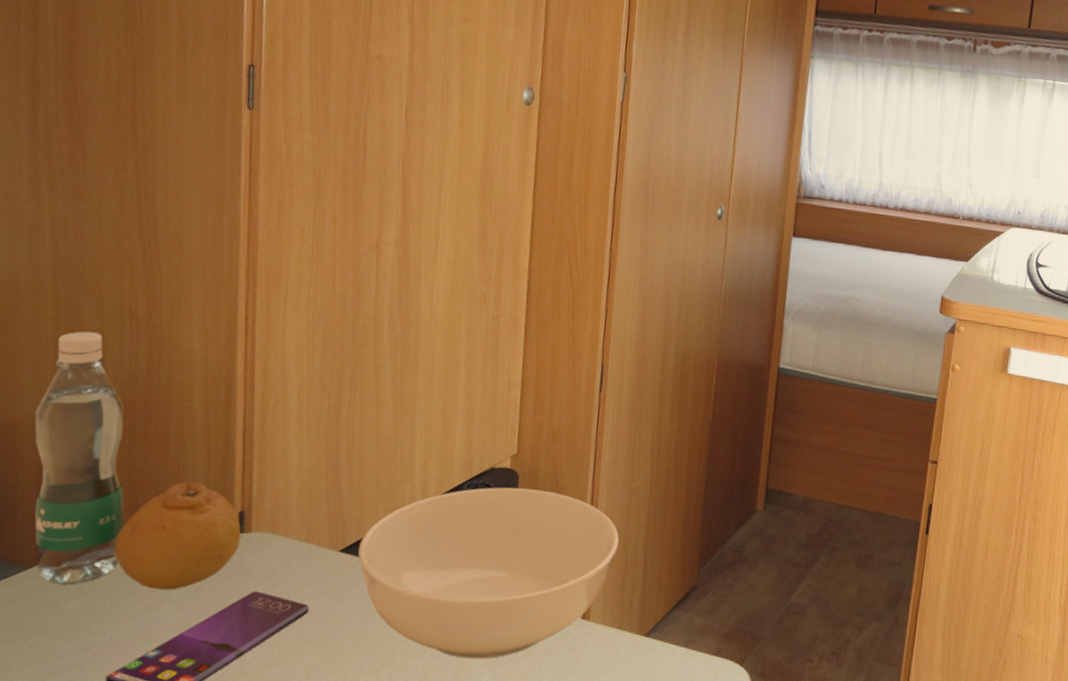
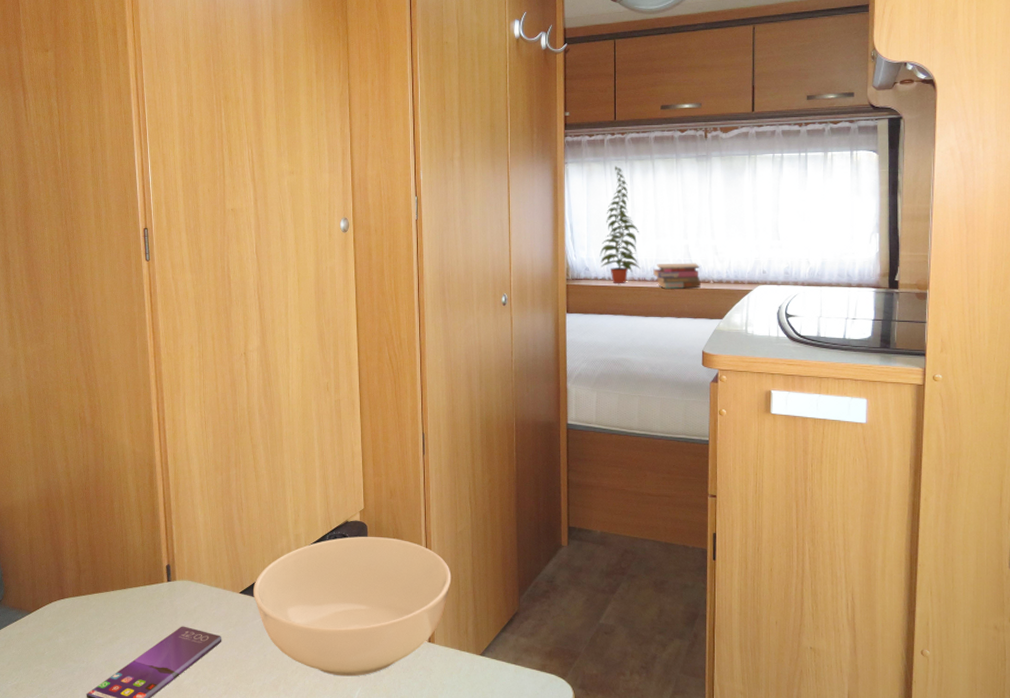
bottle: present [34,331,125,585] -> none [25,436,89,625]
fruit: present [114,481,242,591] -> none [84,544,169,627]
plant: none [838,68,888,209] -> present [599,165,641,283]
books: none [897,190,950,223] -> present [653,263,701,289]

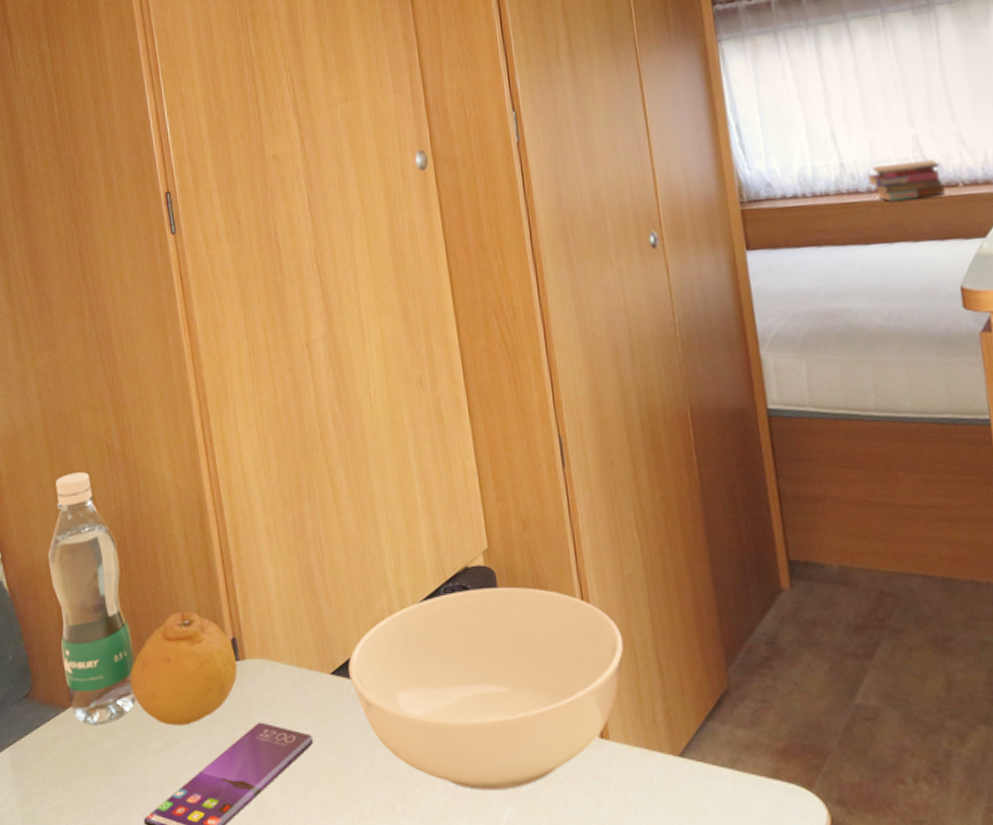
bottle: none [25,436,89,625] -> present [48,472,136,725]
fruit: none [84,544,169,627] -> present [130,611,238,726]
plant: present [599,165,641,283] -> none [784,35,849,201]

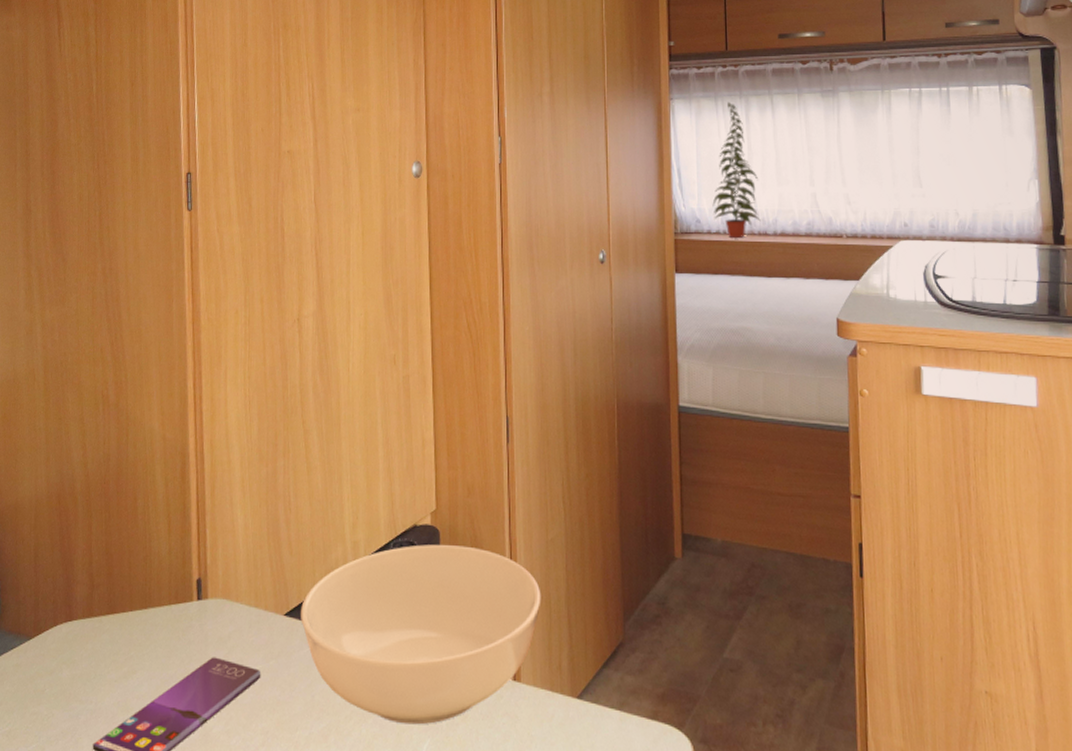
bottle: present [48,472,136,725] -> none [32,418,104,655]
fruit: present [130,611,238,726] -> none [96,552,200,658]
plant: none [784,35,849,201] -> present [712,101,761,238]
books: present [868,159,945,202] -> none [776,214,832,244]

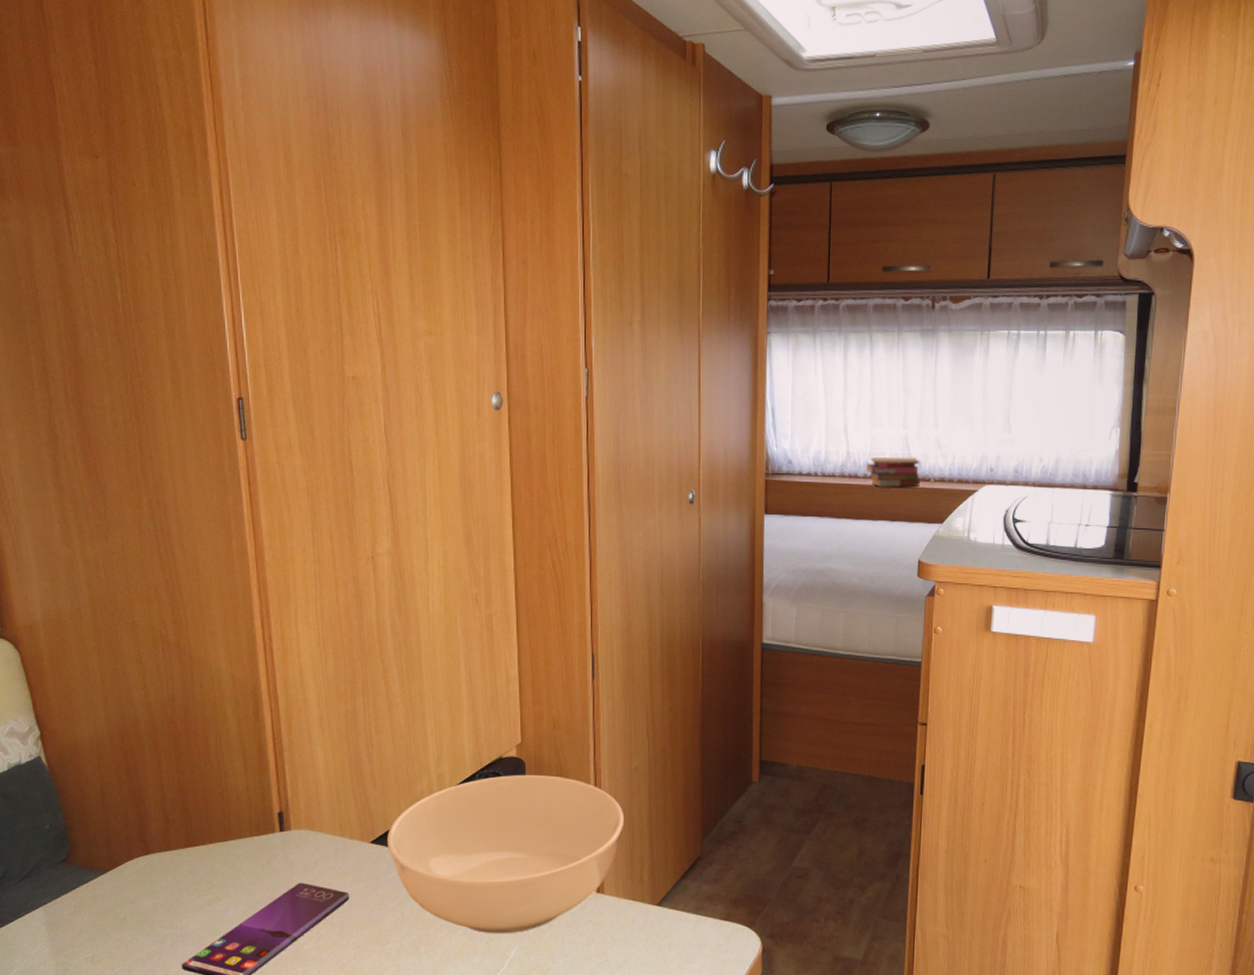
plant: present [712,101,761,238] -> none [805,338,852,480]
books: none [776,214,832,244] -> present [866,457,920,487]

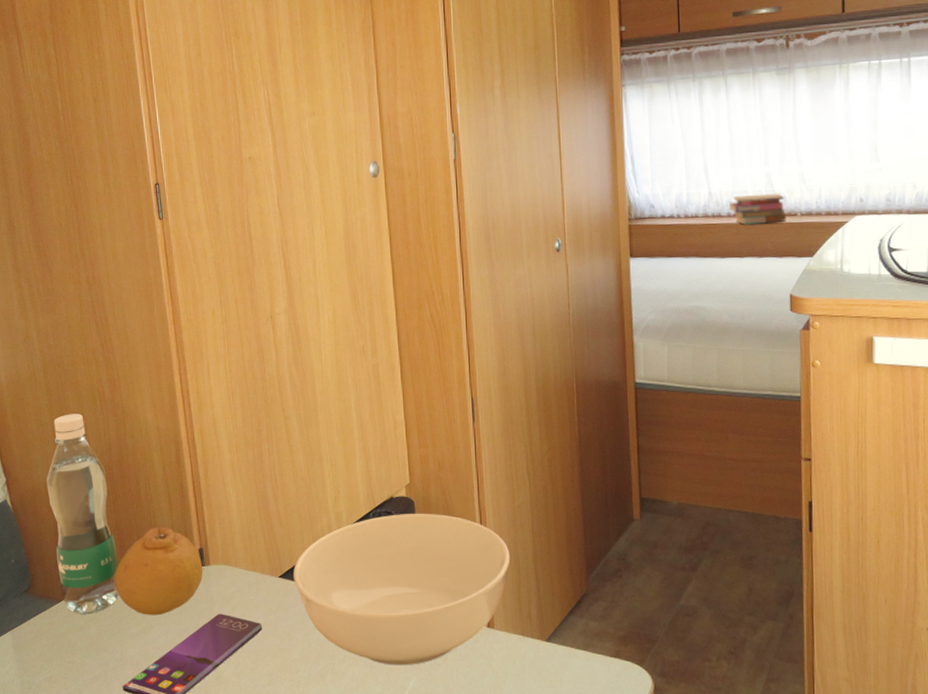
bottle: none [92,659,180,886] -> present [46,414,118,614]
fruit: none [174,788,283,886] -> present [114,526,203,616]

